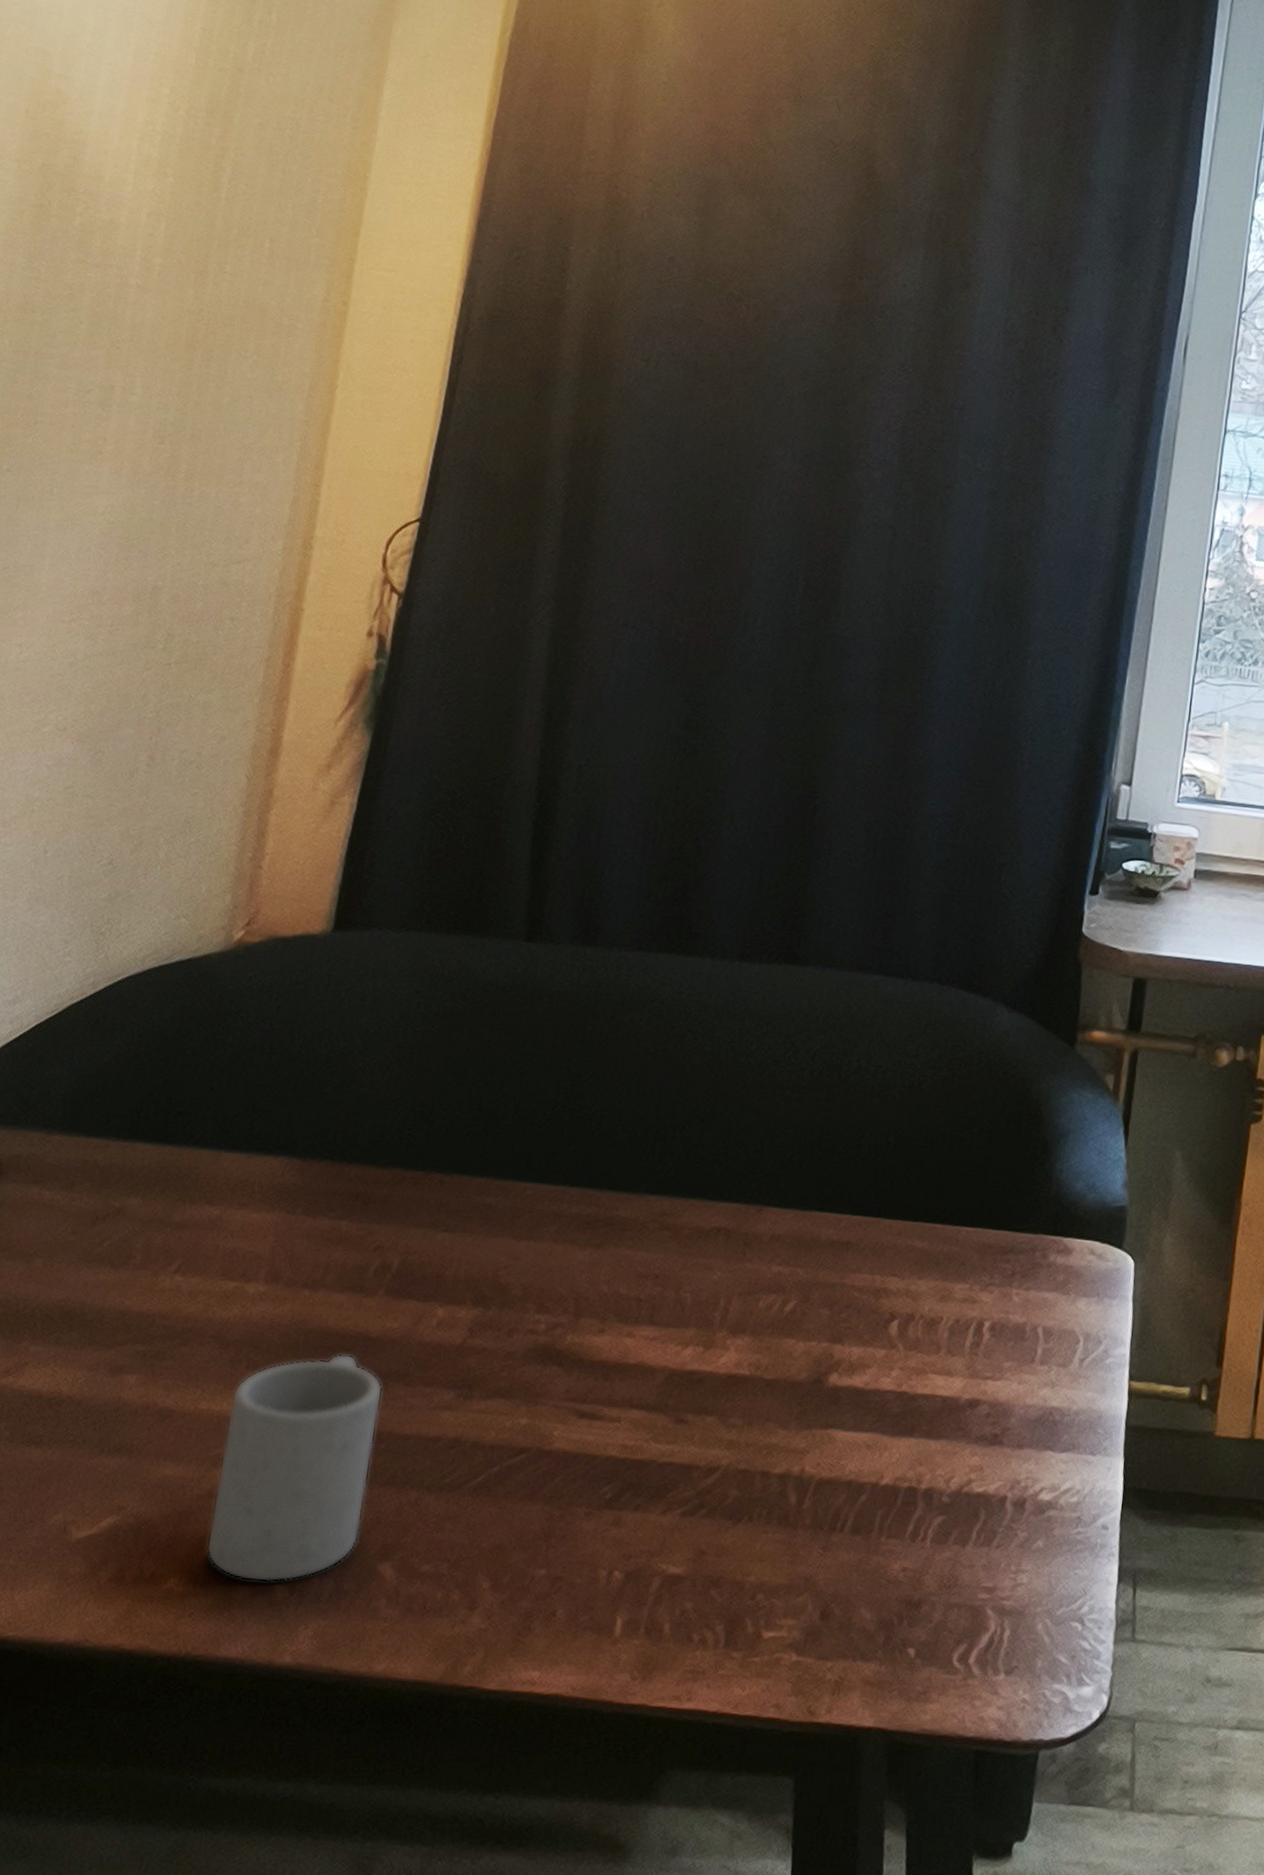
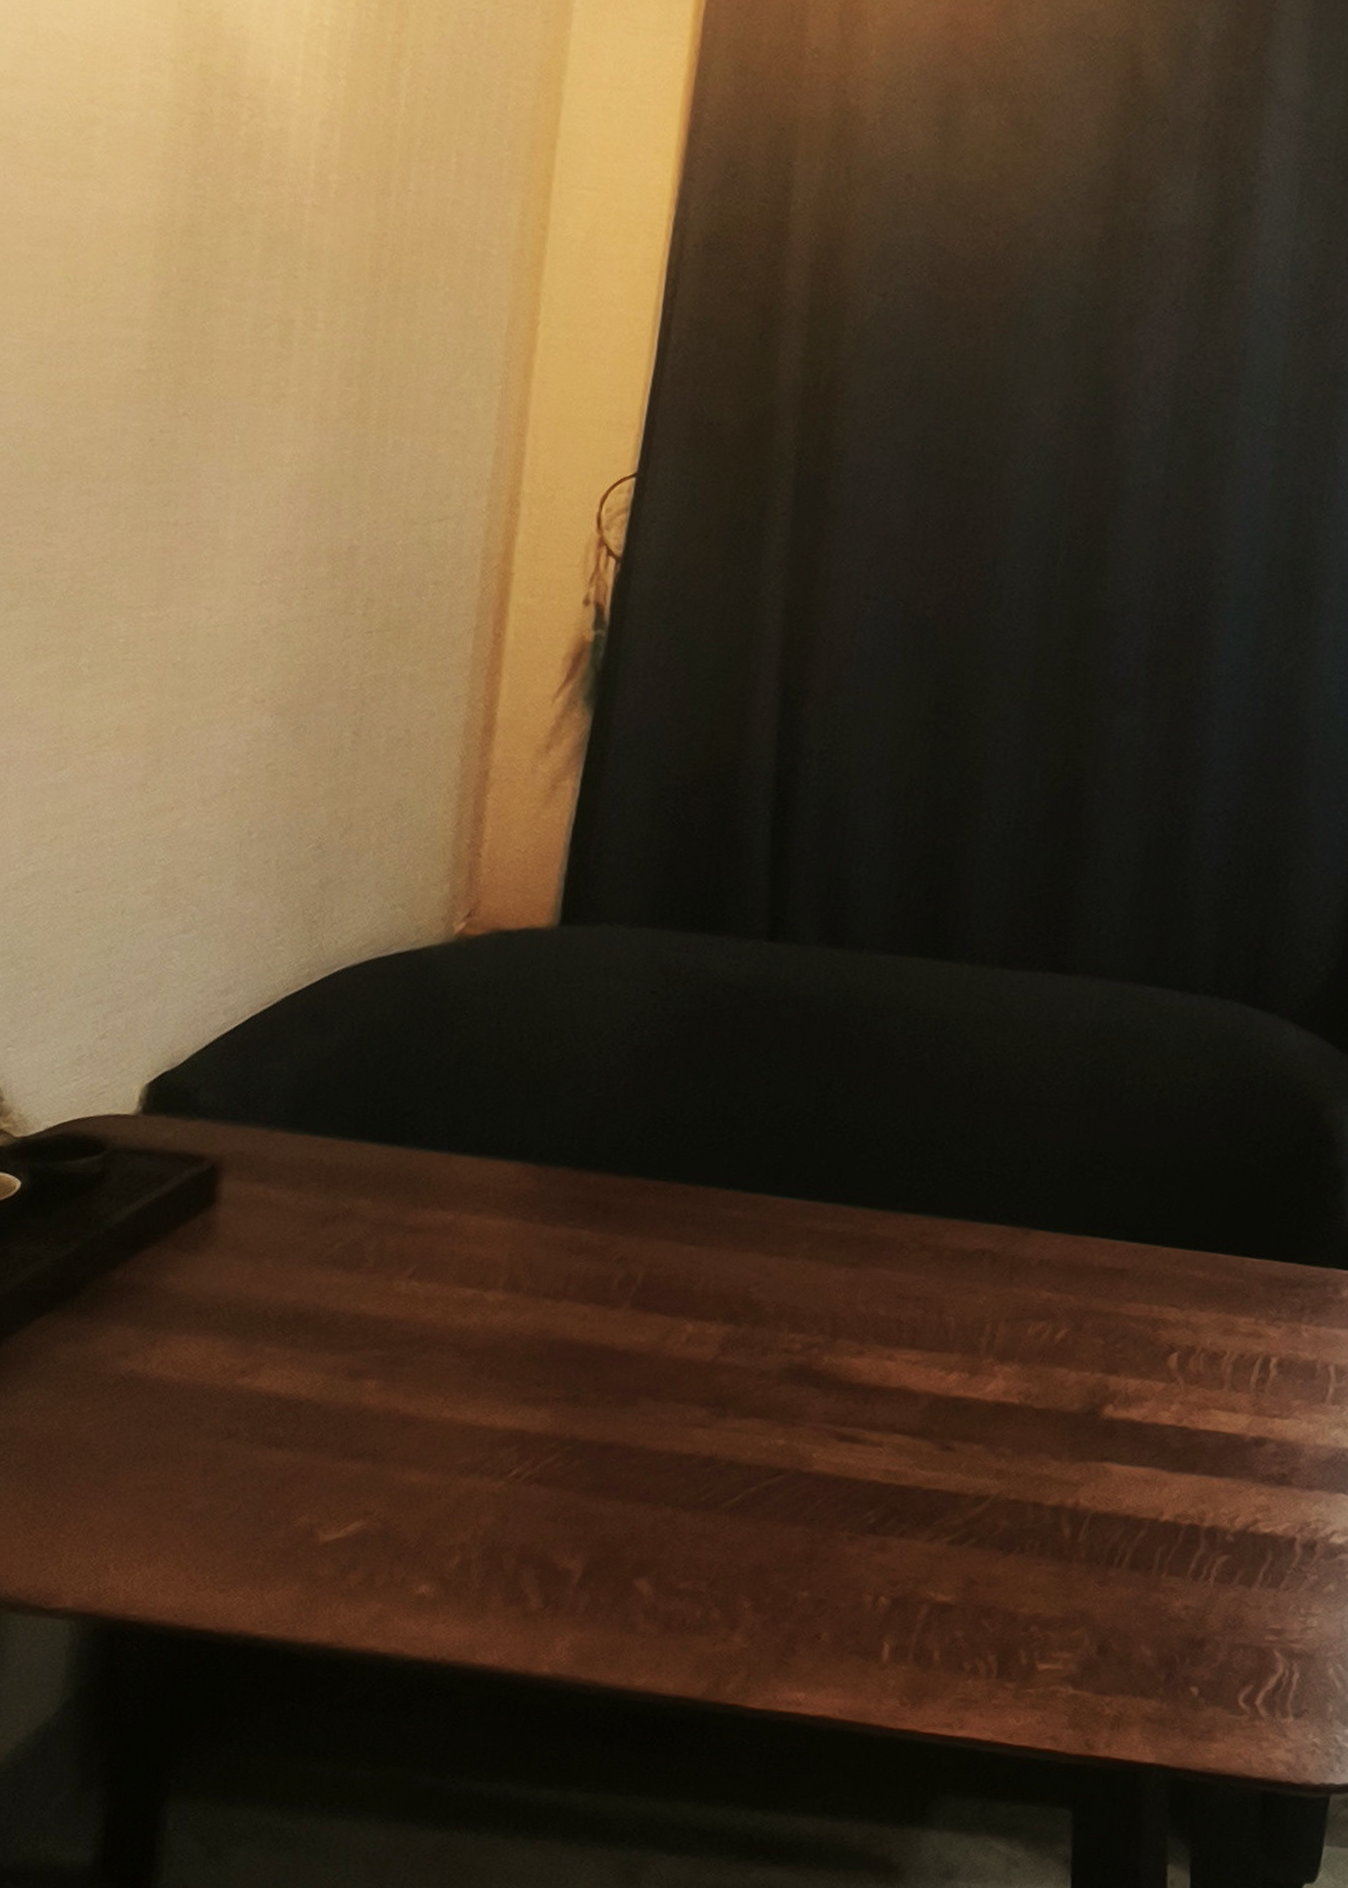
mug: present [206,1353,383,1583] -> none [456,1366,632,1593]

